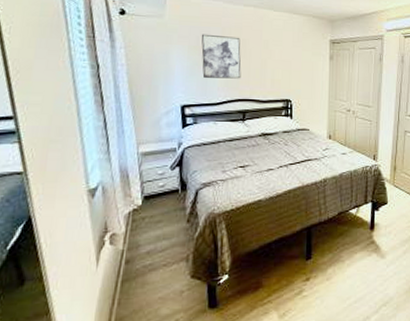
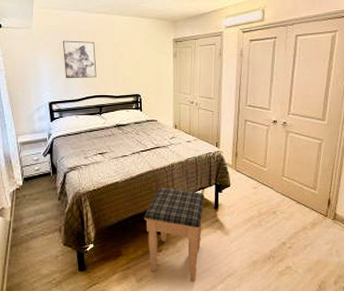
footstool: none [291,206,360,314] -> present [144,188,205,282]

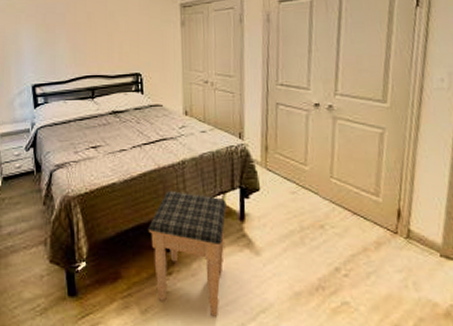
wall art: present [62,40,97,78] -> none [47,10,88,56]

